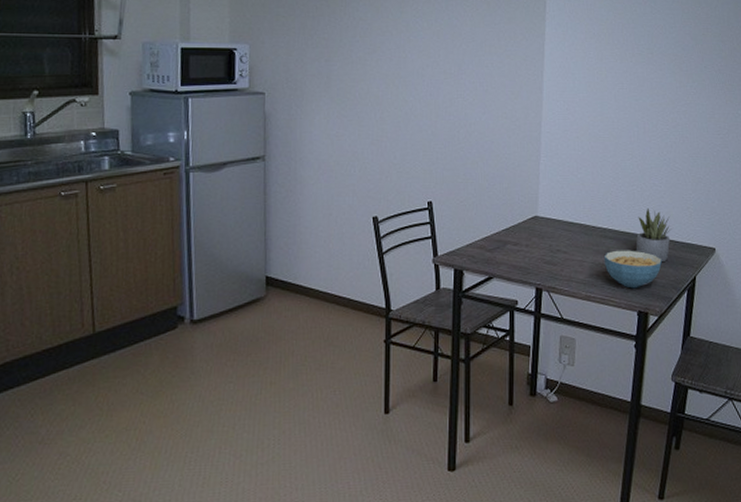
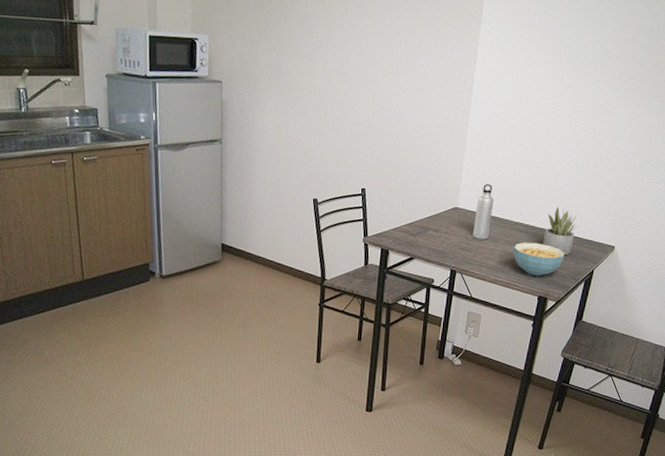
water bottle: none [557,188,577,251] -> present [473,184,494,240]

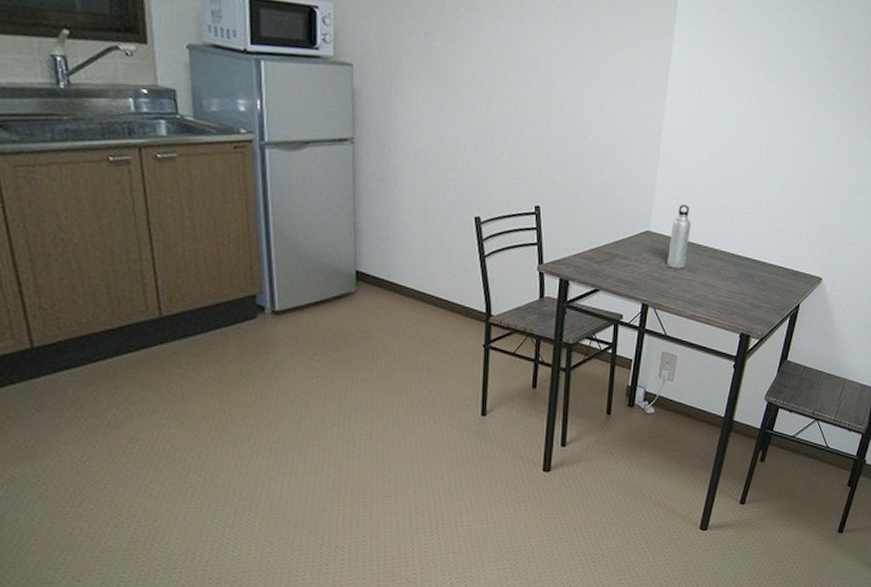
cereal bowl: present [513,242,565,277] -> none [712,272,769,311]
succulent plant: present [542,206,577,255] -> none [744,232,782,287]

